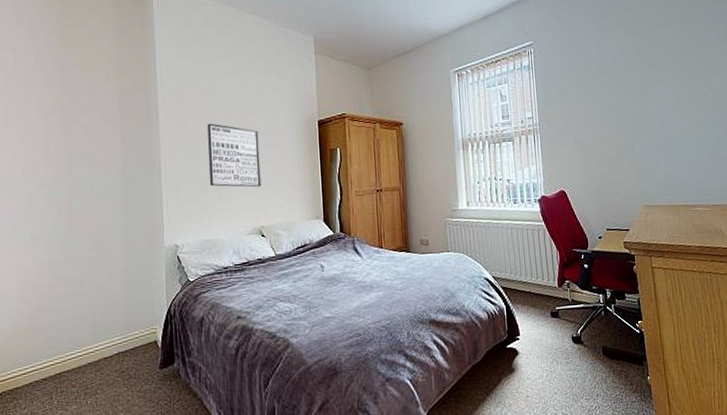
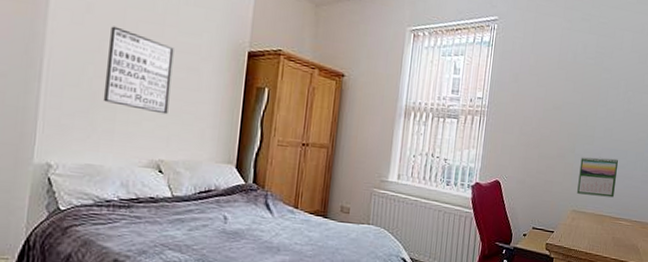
calendar: none [642,148,685,189] -> present [577,157,619,198]

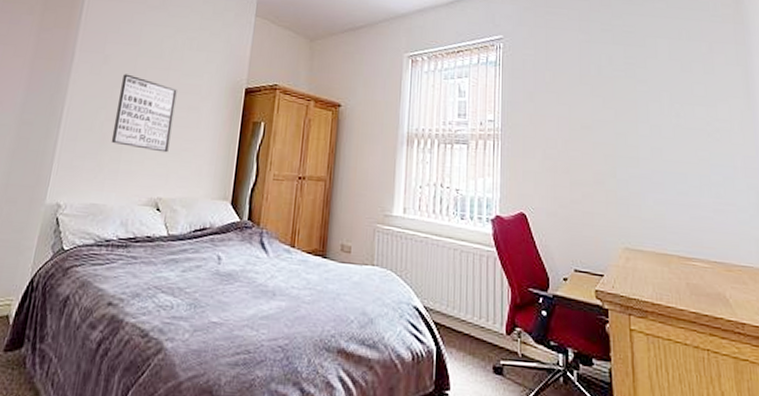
calendar: present [577,157,619,198] -> none [626,181,679,232]

